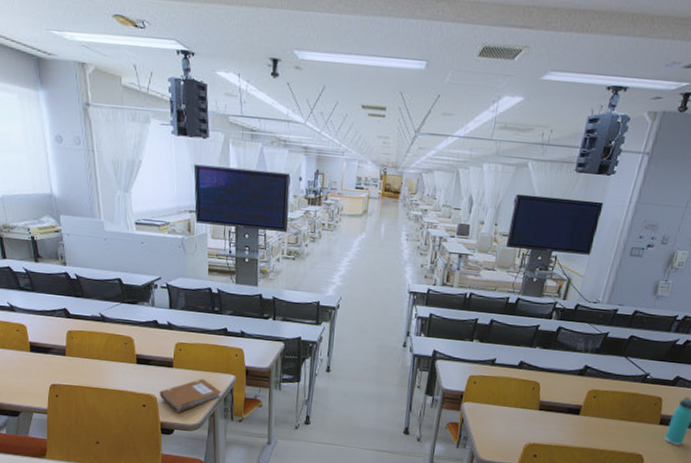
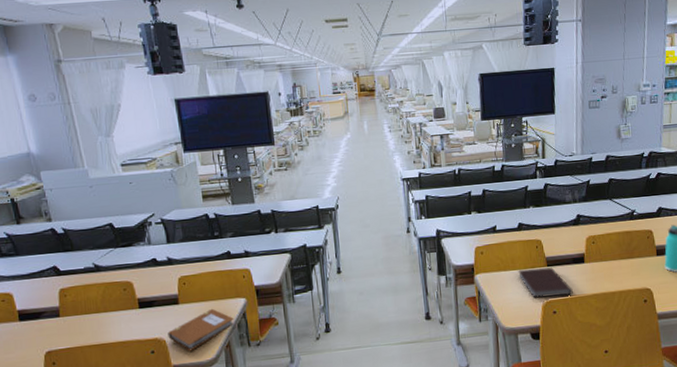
notebook: none [507,407,560,443] -> present [517,267,573,298]

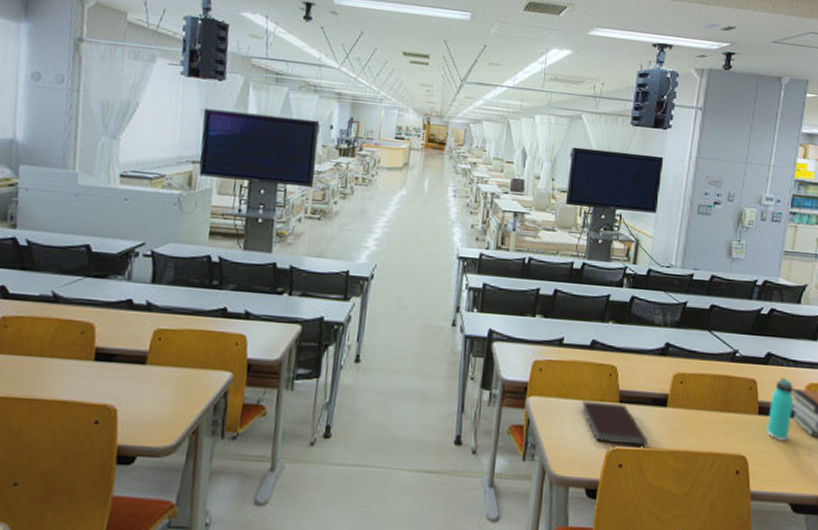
notebook: present [167,308,234,351] -> none [121,378,212,431]

